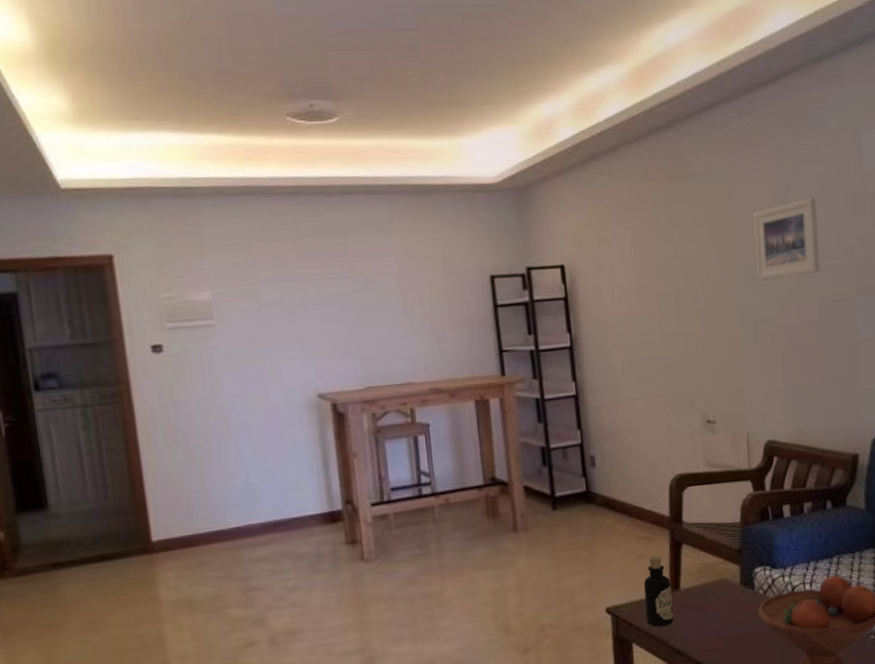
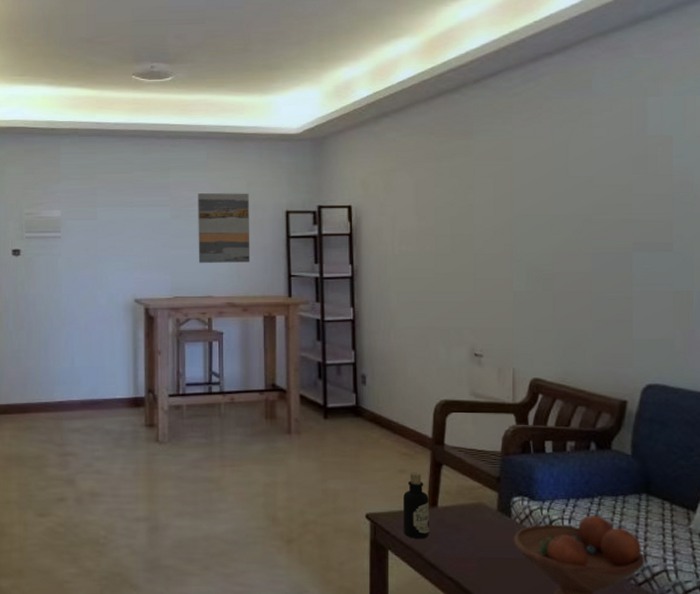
wall art: none [383,256,454,344] -> present [198,193,250,263]
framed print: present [752,197,820,281] -> none [531,156,596,230]

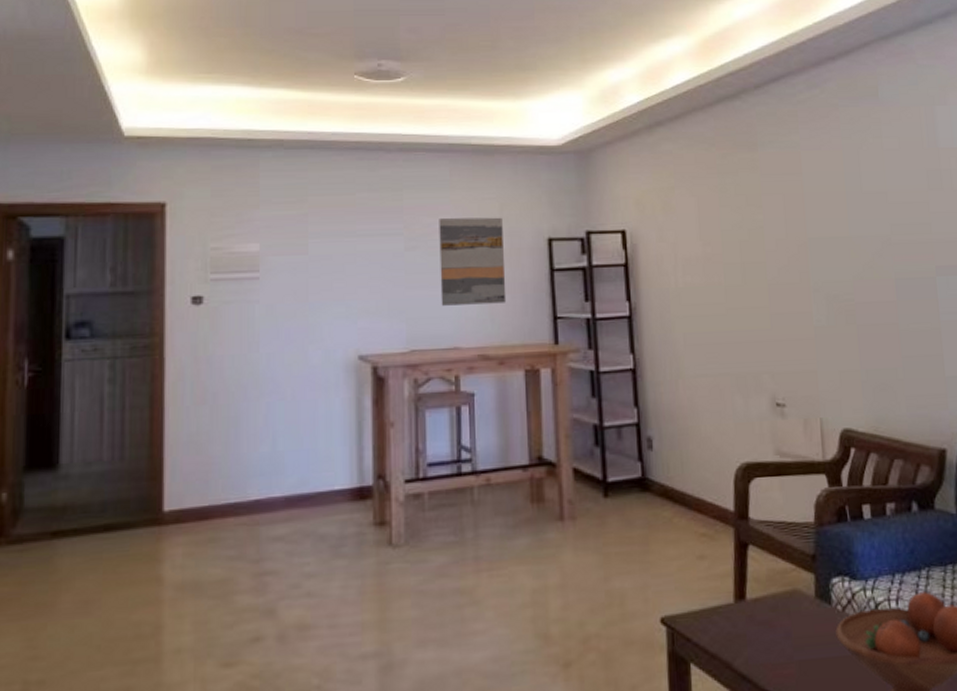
bottle: present [402,472,429,539] -> none [704,557,738,645]

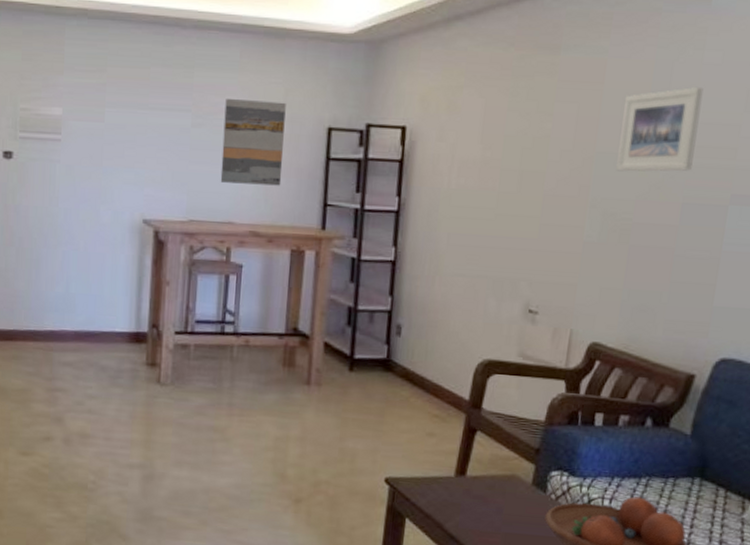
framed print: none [823,170,896,255] -> present [616,86,704,172]

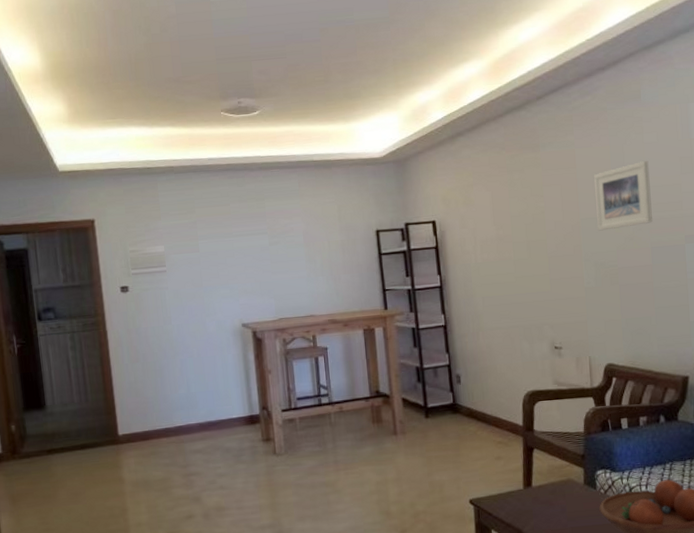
wall art: present [220,99,286,186] -> none [293,216,347,285]

